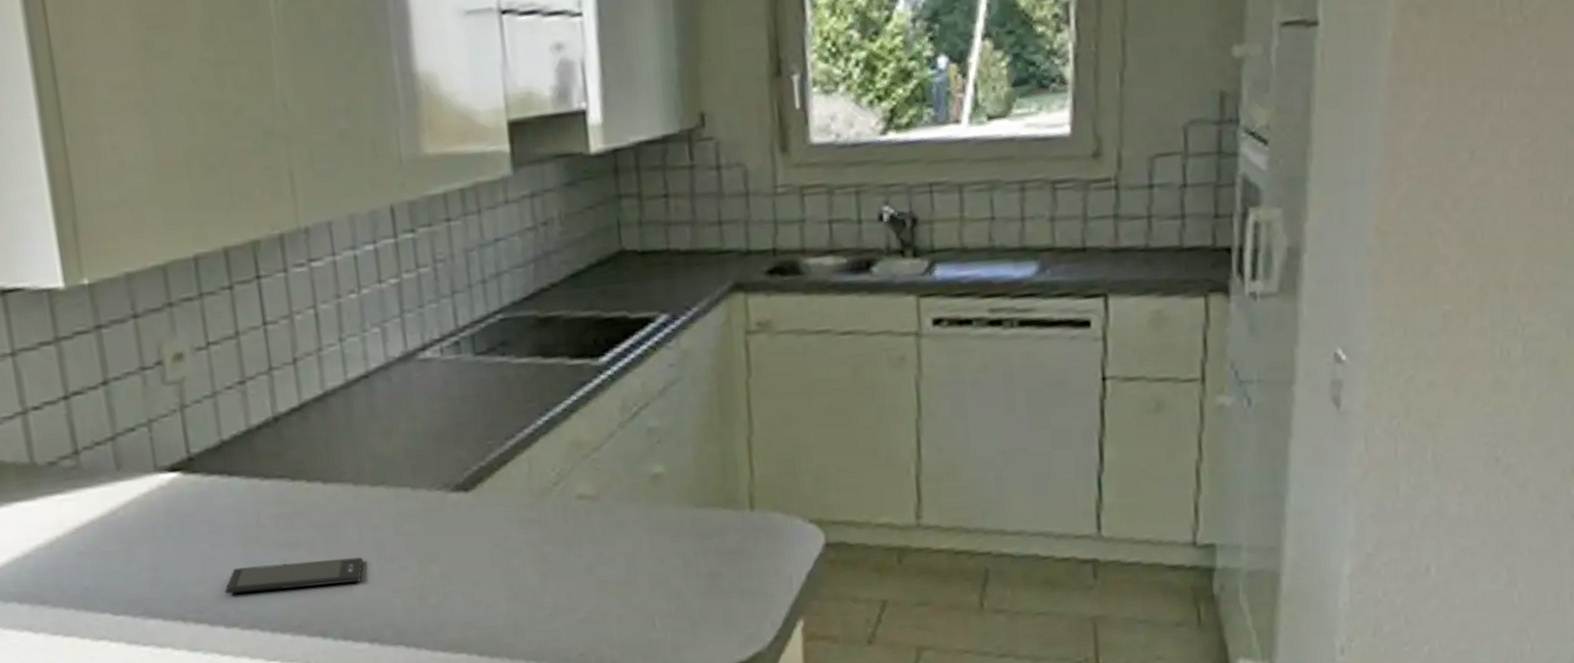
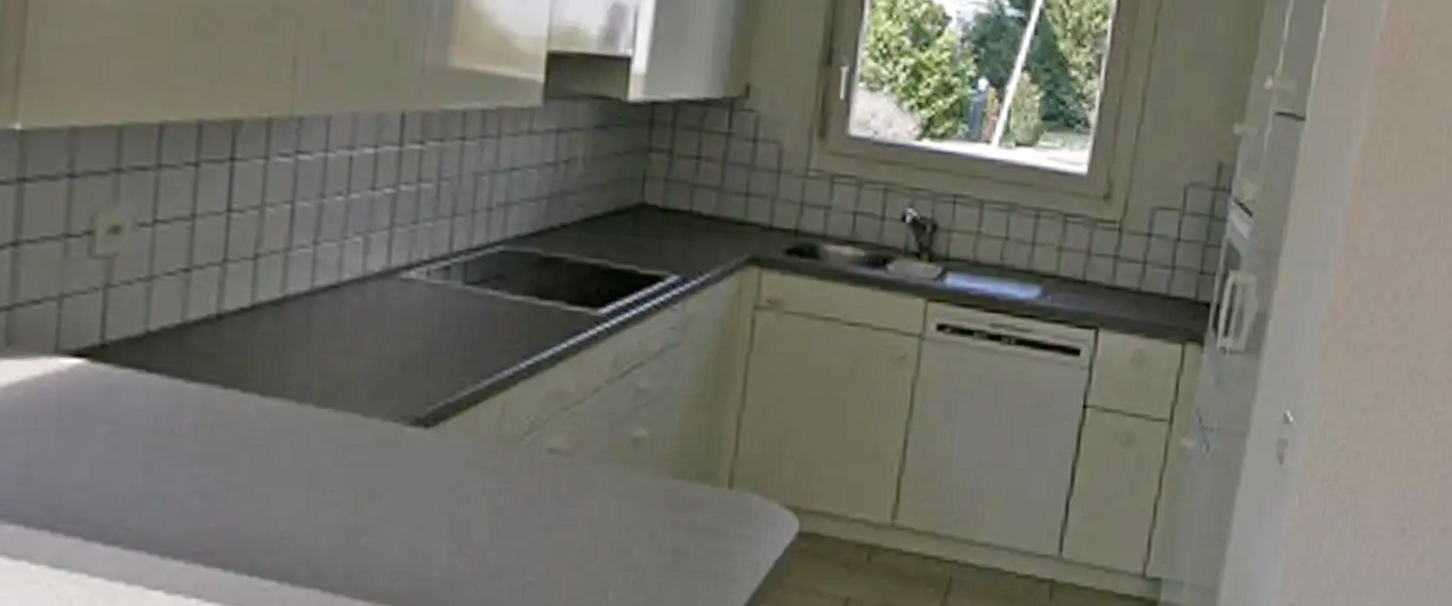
smartphone: present [224,556,364,595] -> none [112,477,291,511]

